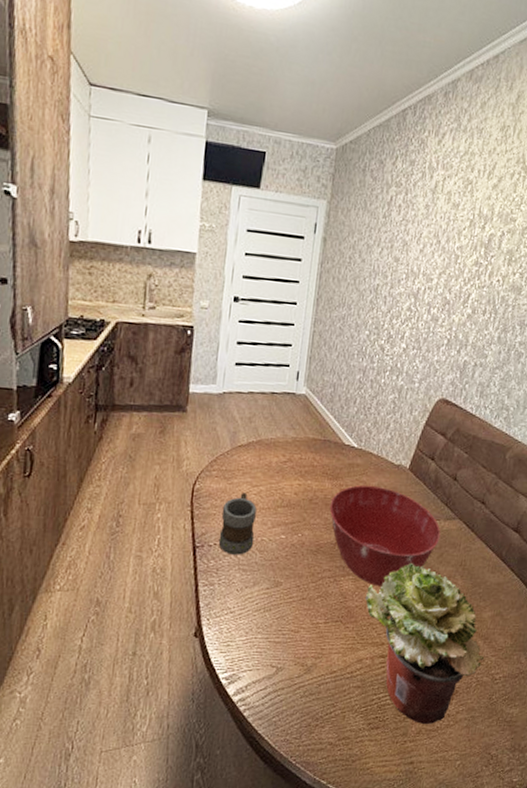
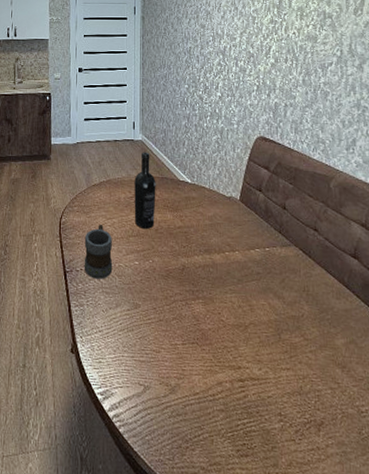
wine bottle: none [285,409,317,499] -> present [134,152,156,229]
mixing bowl: present [329,485,441,587] -> none [173,215,279,311]
potted plant: present [365,563,484,724] -> none [217,288,345,456]

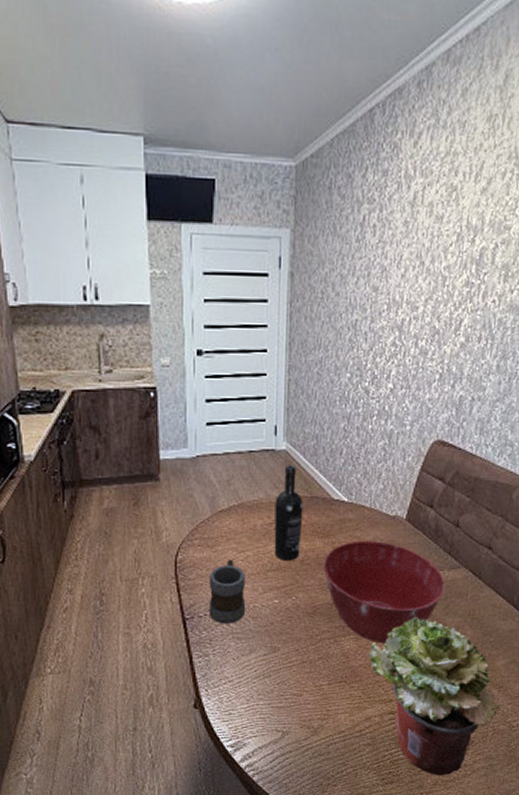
mixing bowl: none [173,215,279,311] -> present [323,540,446,644]
potted plant: none [217,288,345,456] -> present [369,617,499,775]

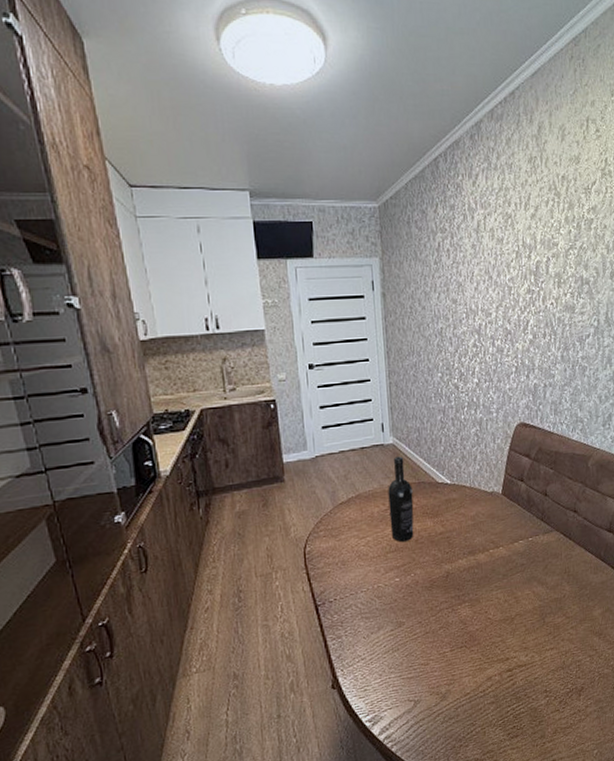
mug: present [208,560,246,624] -> none [335,546,372,606]
mixing bowl: present [323,540,446,644] -> none [435,515,542,608]
potted plant: present [369,617,499,775] -> none [484,580,601,724]

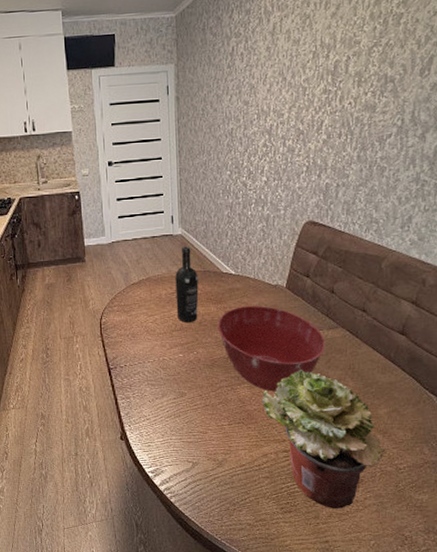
mixing bowl: none [435,515,542,608] -> present [217,305,326,392]
potted plant: none [484,580,601,724] -> present [262,370,385,509]

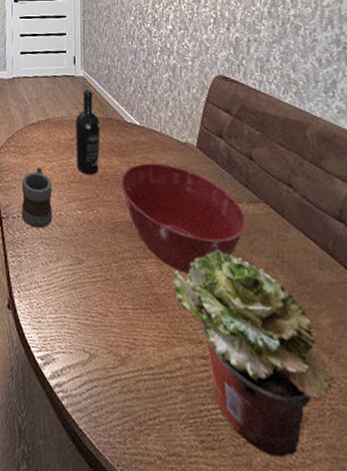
mug: none [126,322,157,373] -> present [21,168,53,229]

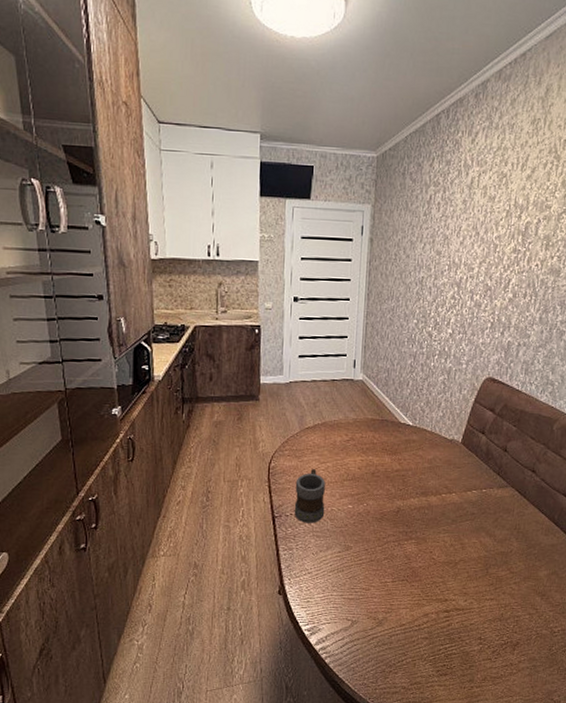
wine bottle: present [76,89,100,175] -> none [350,393,375,472]
mixing bowl: present [120,162,247,274] -> none [390,458,495,549]
potted plant: present [173,250,333,458] -> none [428,528,542,672]

